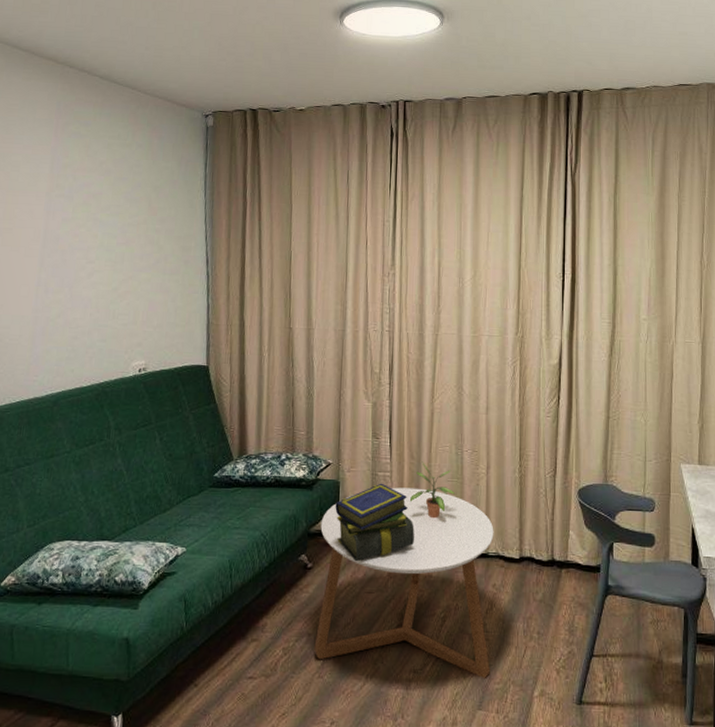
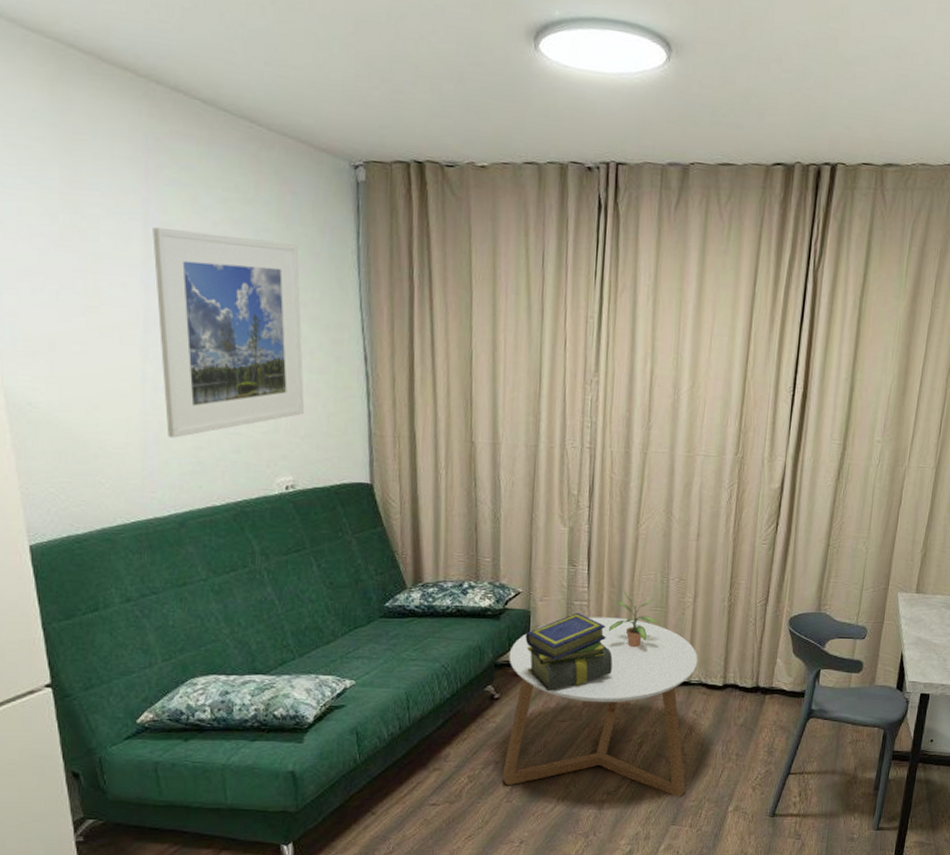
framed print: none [51,167,161,330] -> present [152,226,304,438]

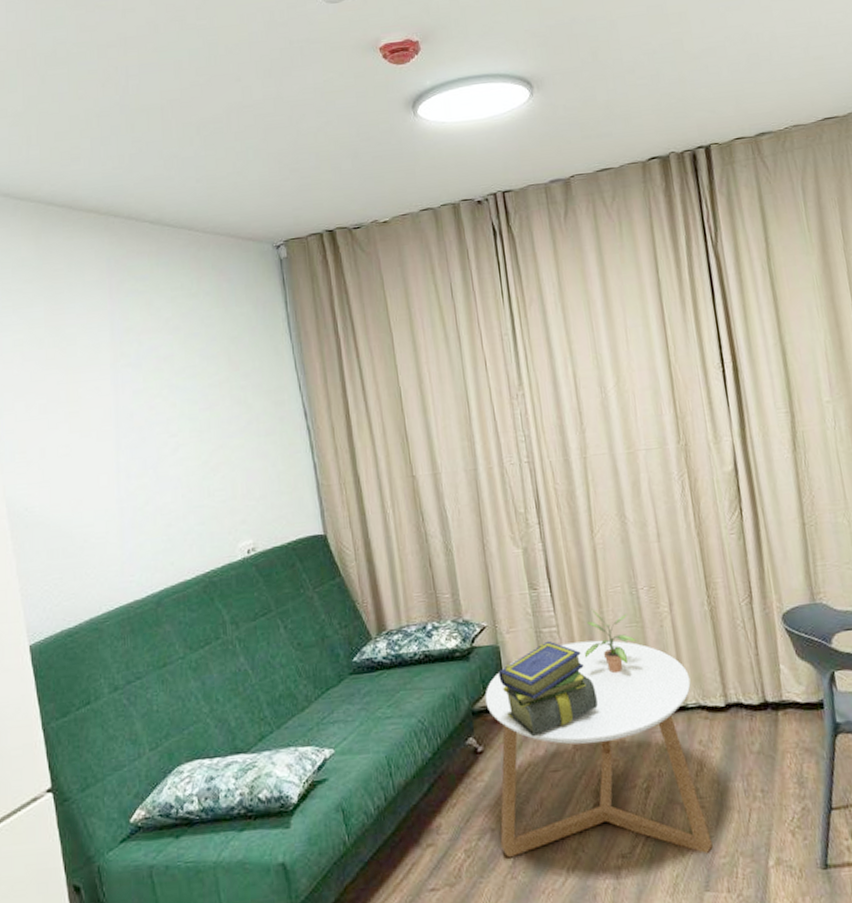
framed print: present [152,226,304,438] -> none [118,324,256,520]

